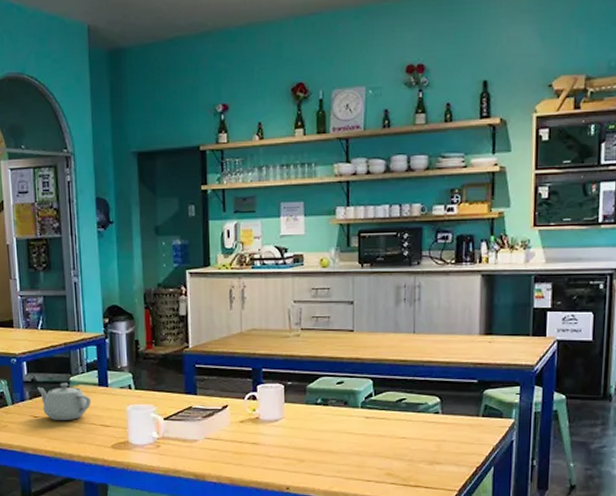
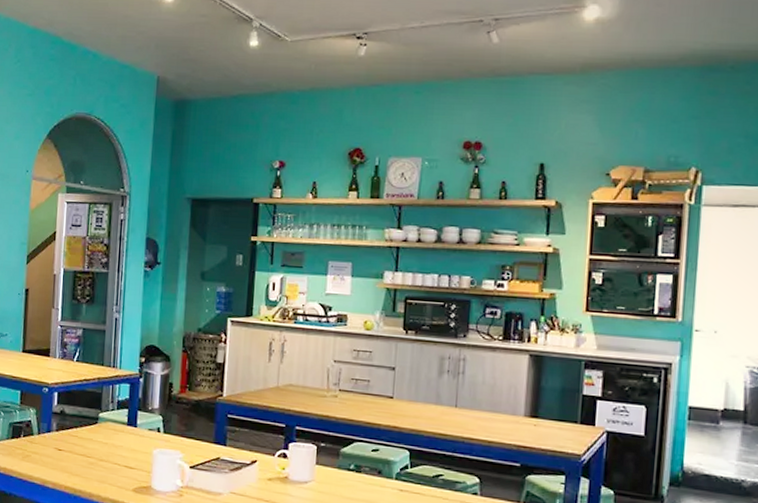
teapot: present [37,382,92,421] -> none [65,418,118,458]

